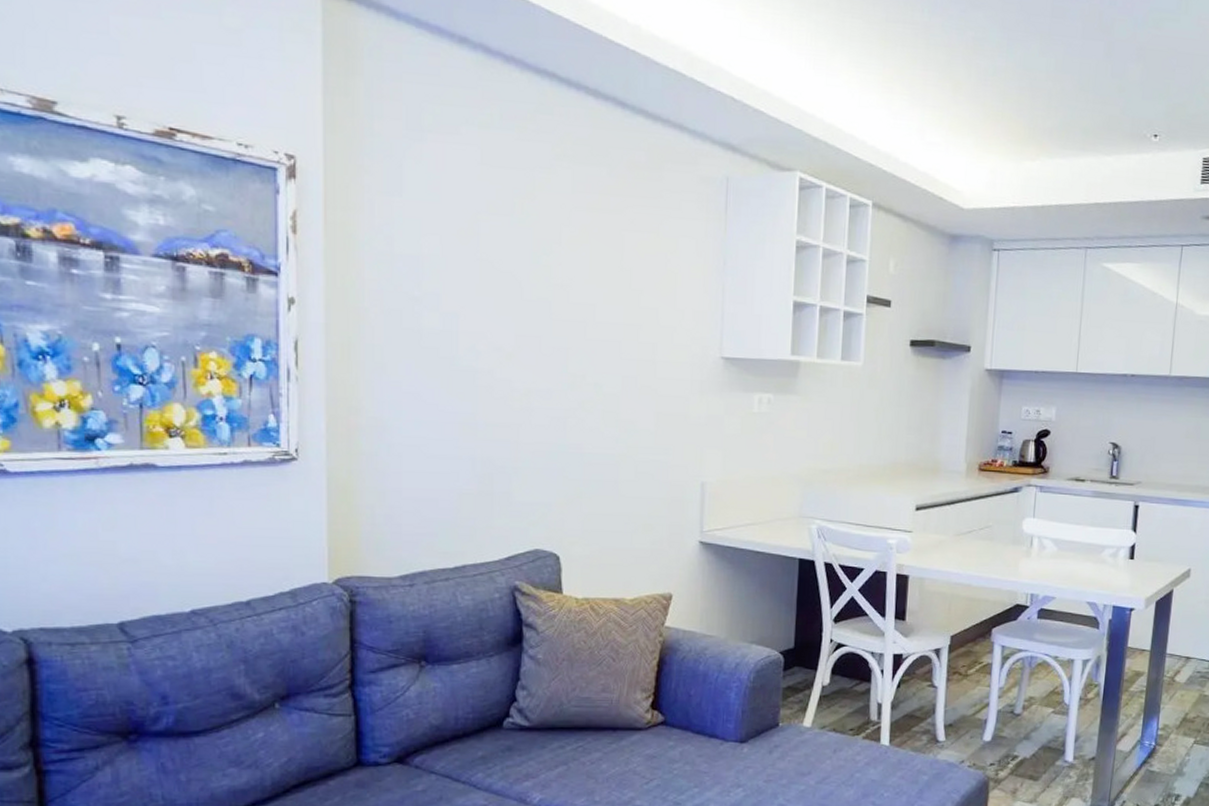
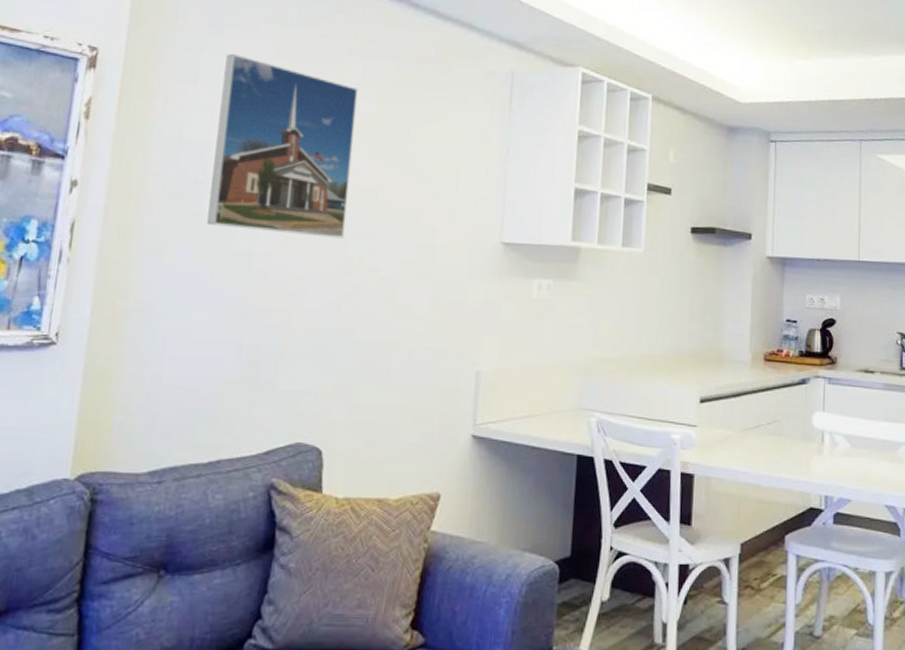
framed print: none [428,160,568,355] -> present [207,53,358,239]

